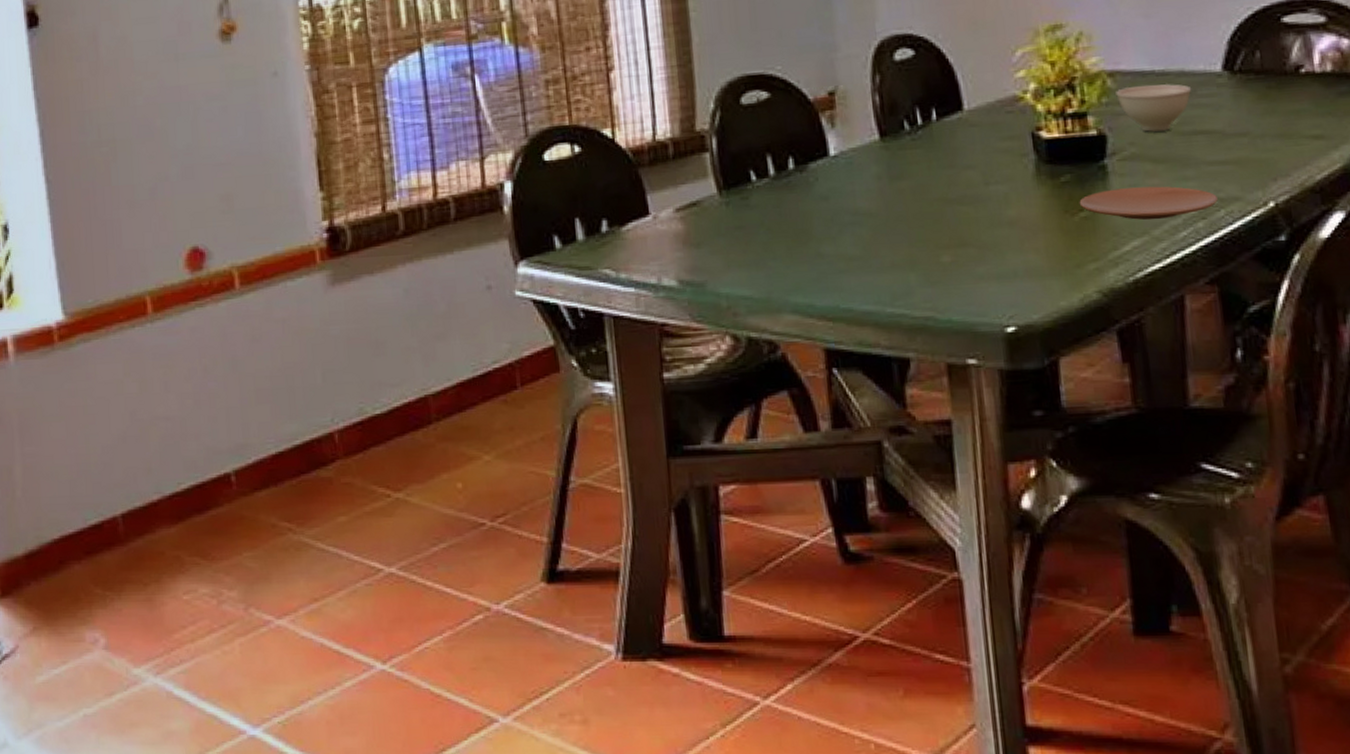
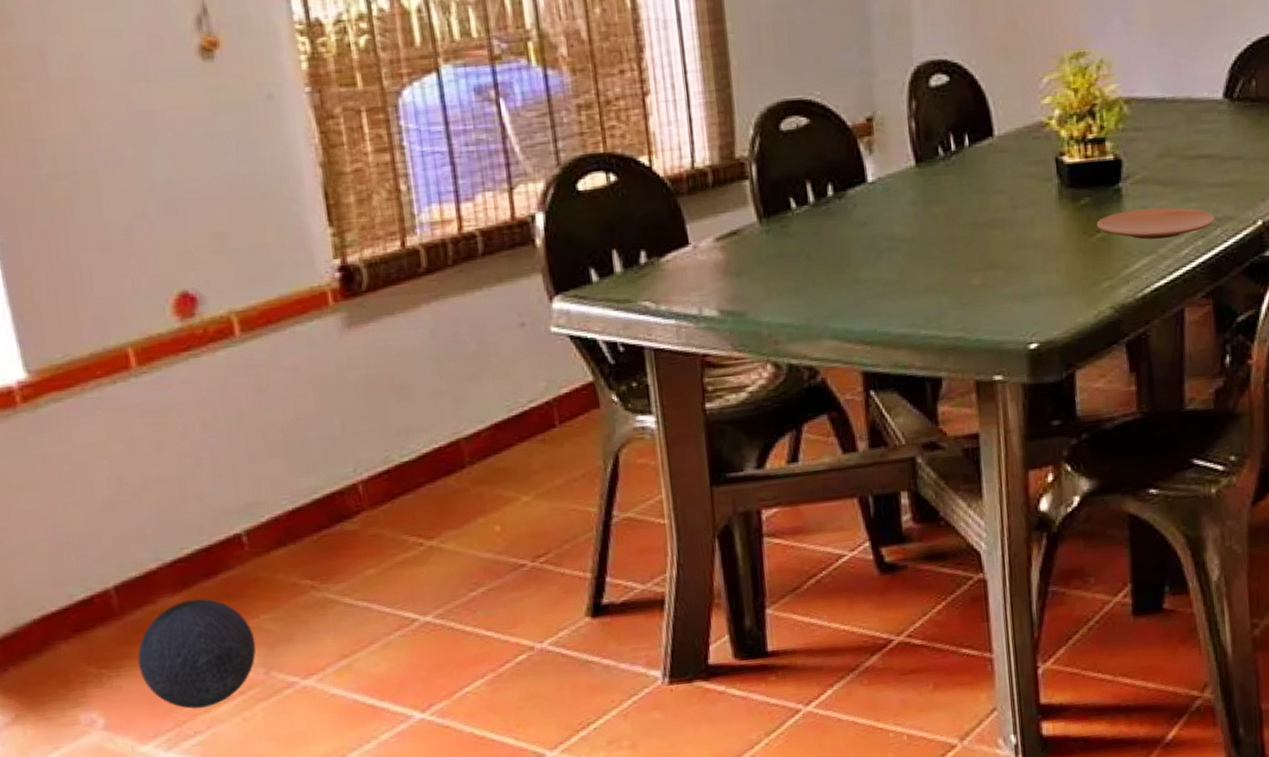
ball: none [137,532,238,637] -> present [137,598,256,709]
bowl: present [1116,84,1192,132] -> none [1131,110,1197,156]

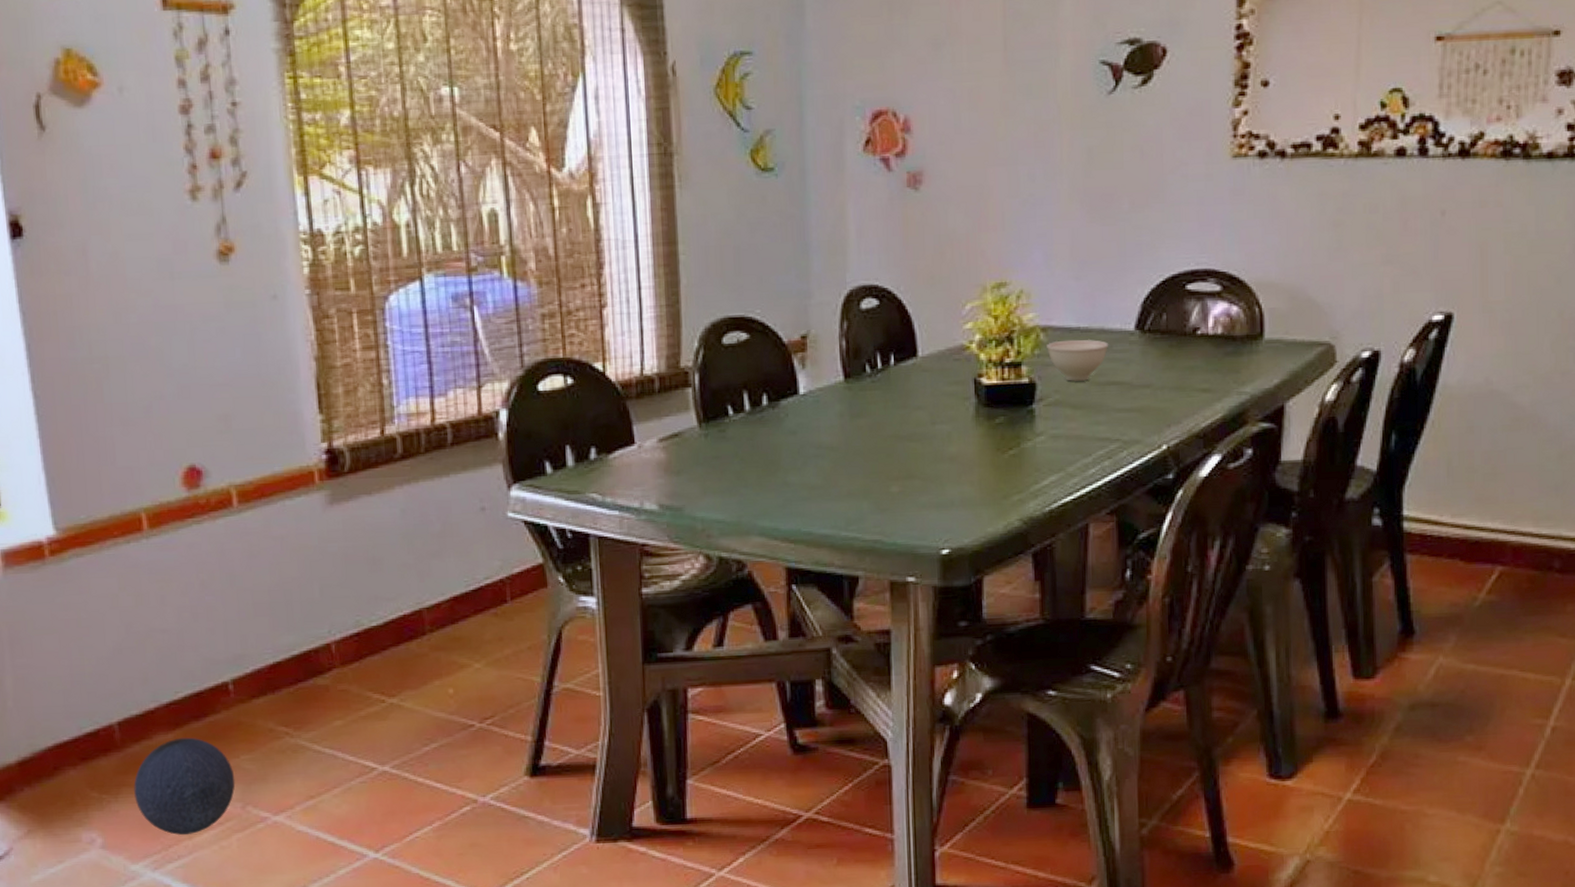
plate: present [1096,207,1215,240] -> none [1009,429,1122,458]
bowl: none [1131,110,1197,156] -> present [1047,339,1109,381]

